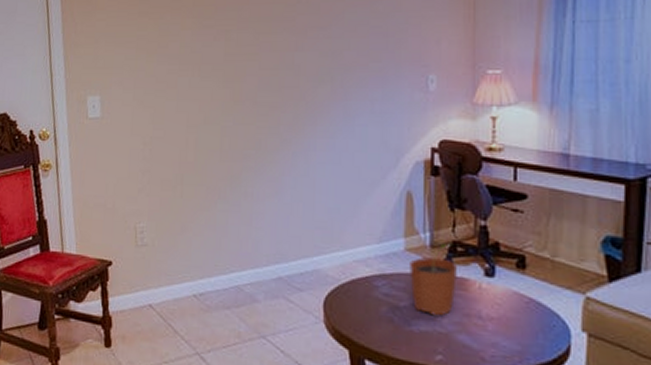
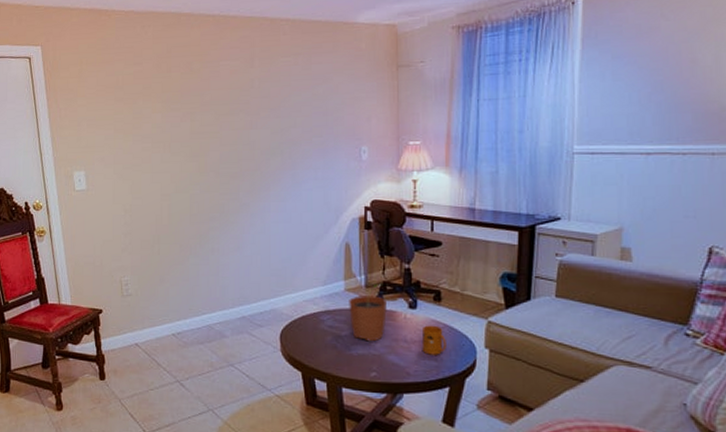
mug: none [500,298,532,337] -> present [421,325,446,355]

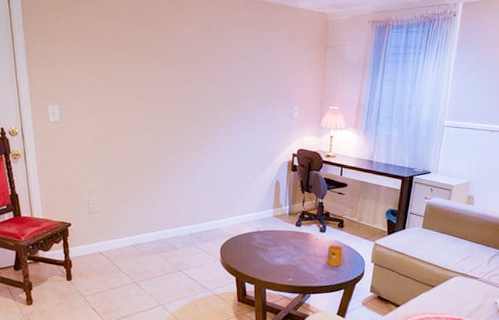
plant pot: present [349,285,388,342] -> none [275,213,305,256]

